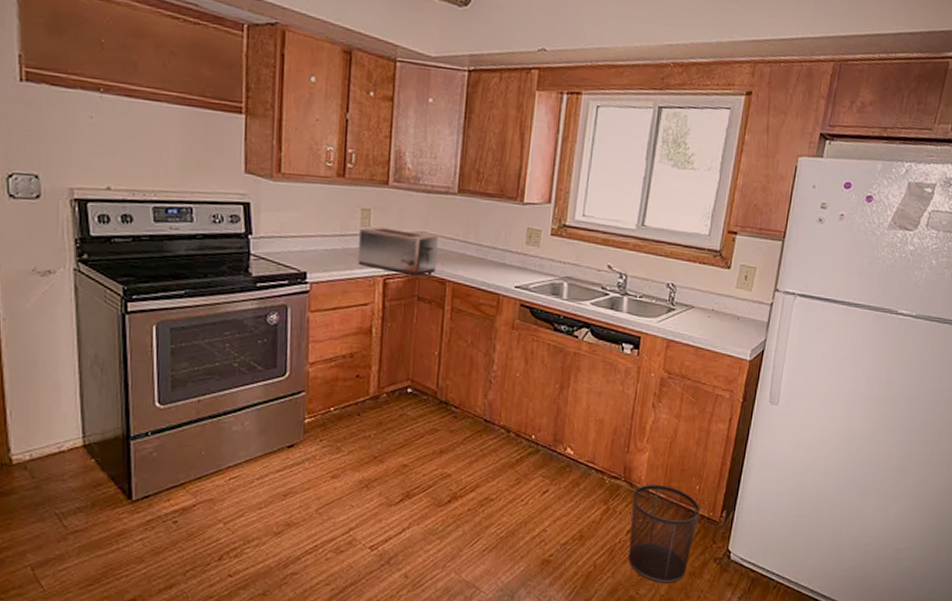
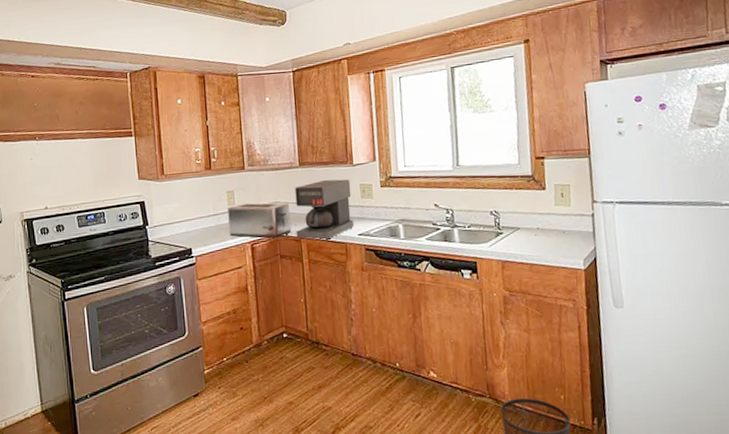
coffee maker: none [440,214,517,289] -> present [295,179,355,241]

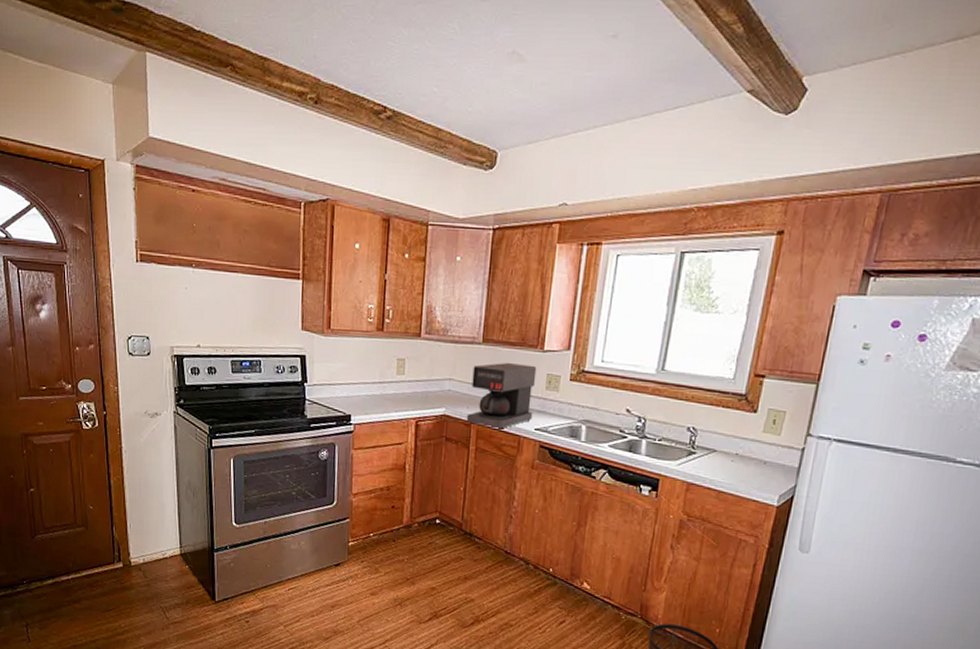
toaster: present [227,202,292,239] -> none [394,374,465,419]

